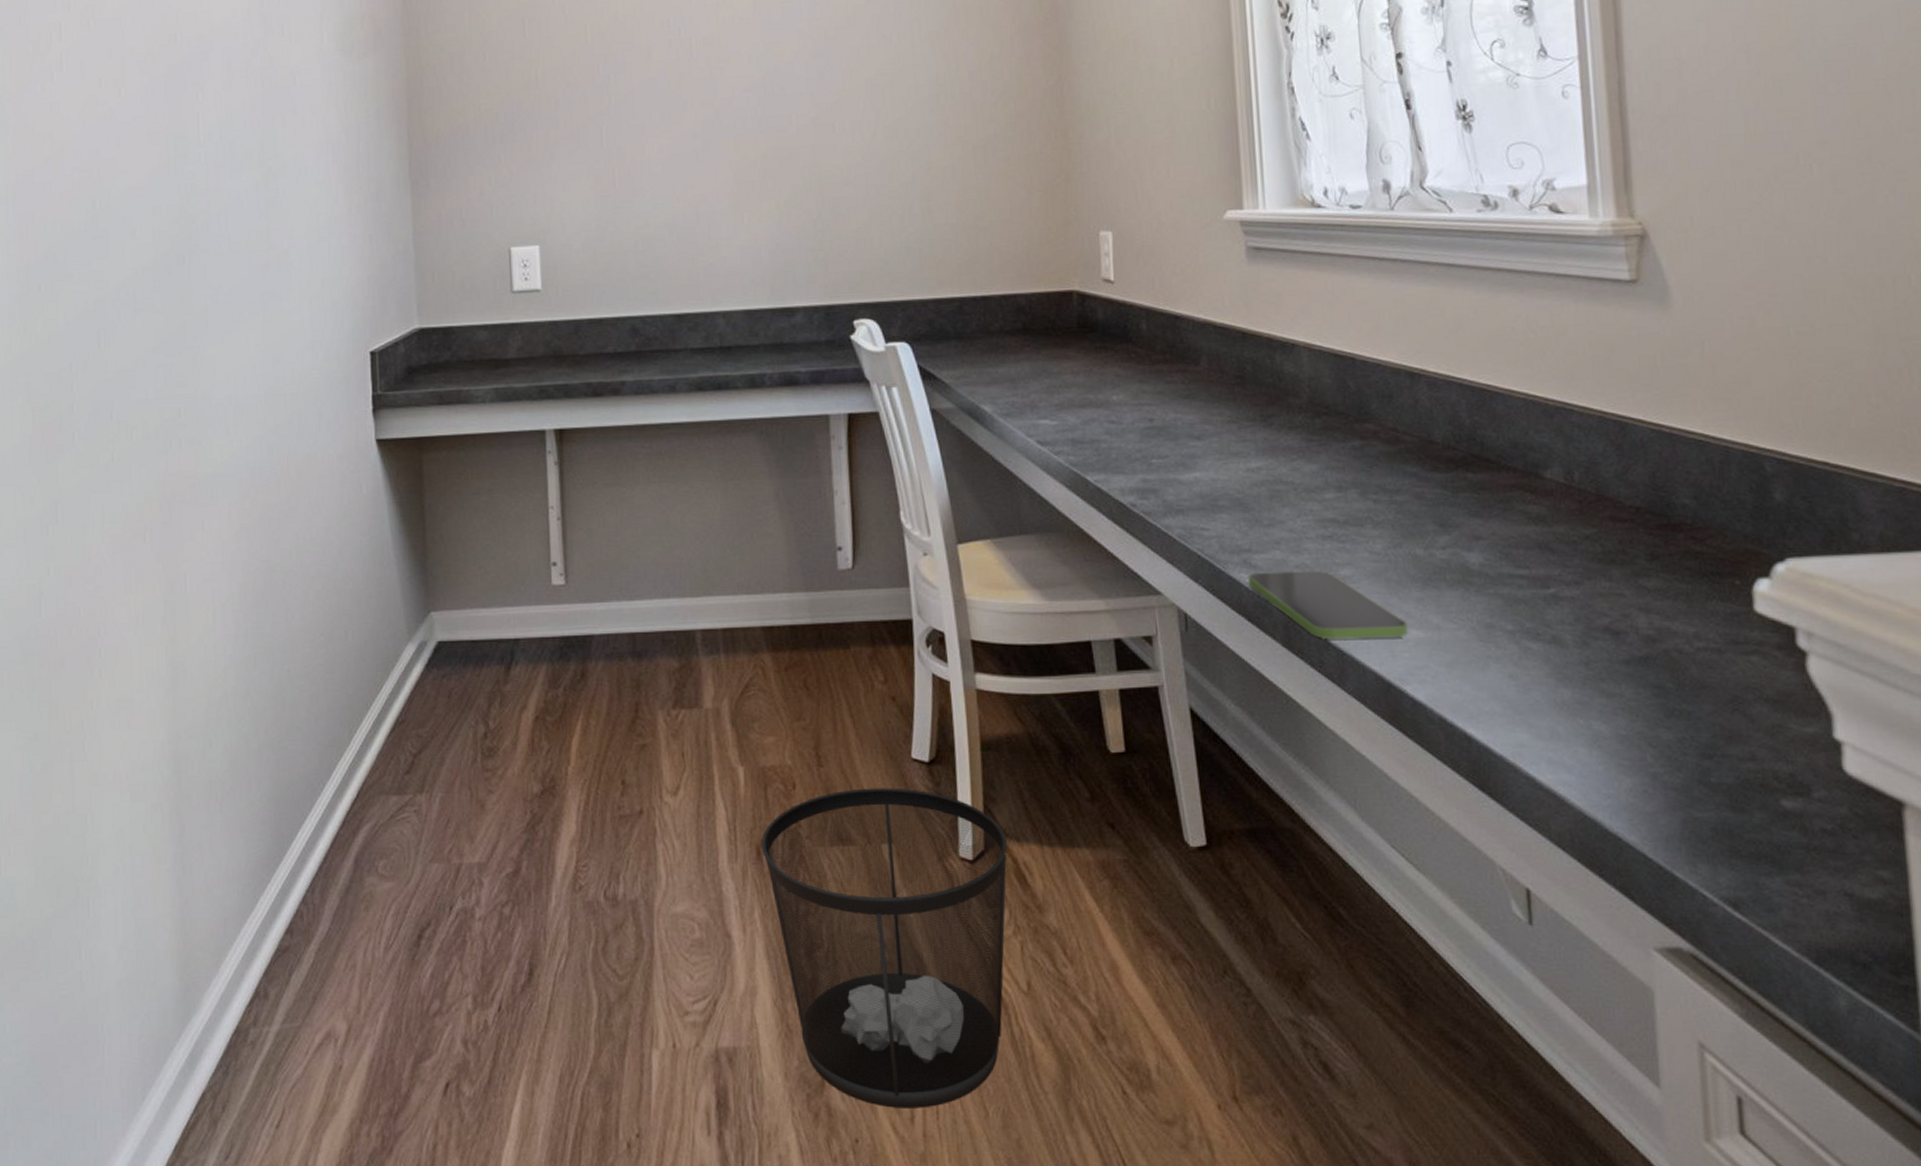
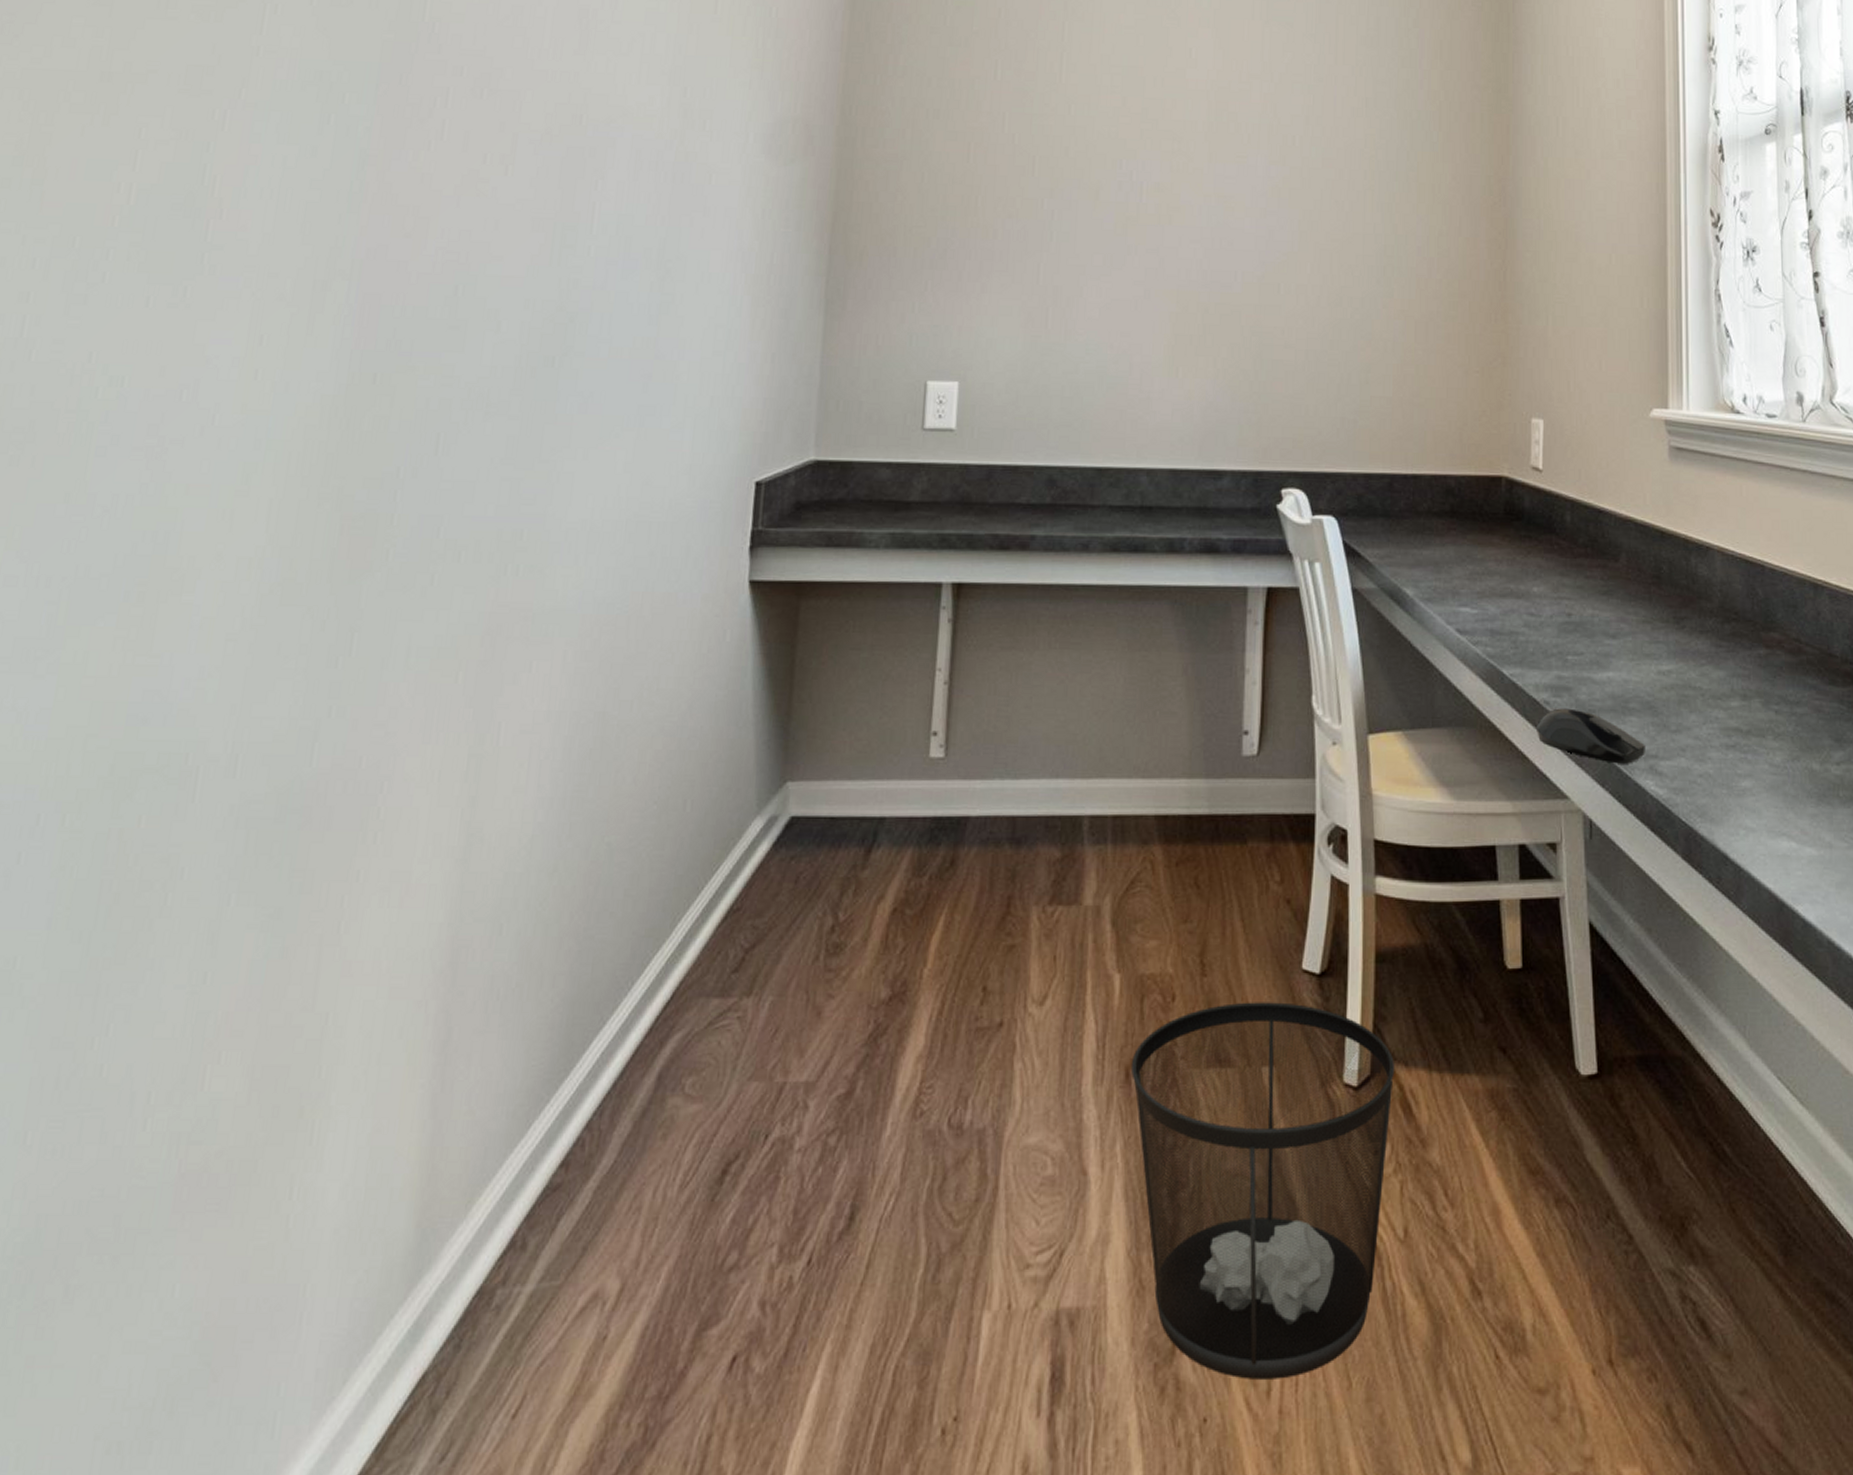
computer mouse: none [1123,509,1238,559] -> present [1535,708,1645,764]
phone: present [1247,570,1408,639] -> none [1653,780,1802,855]

